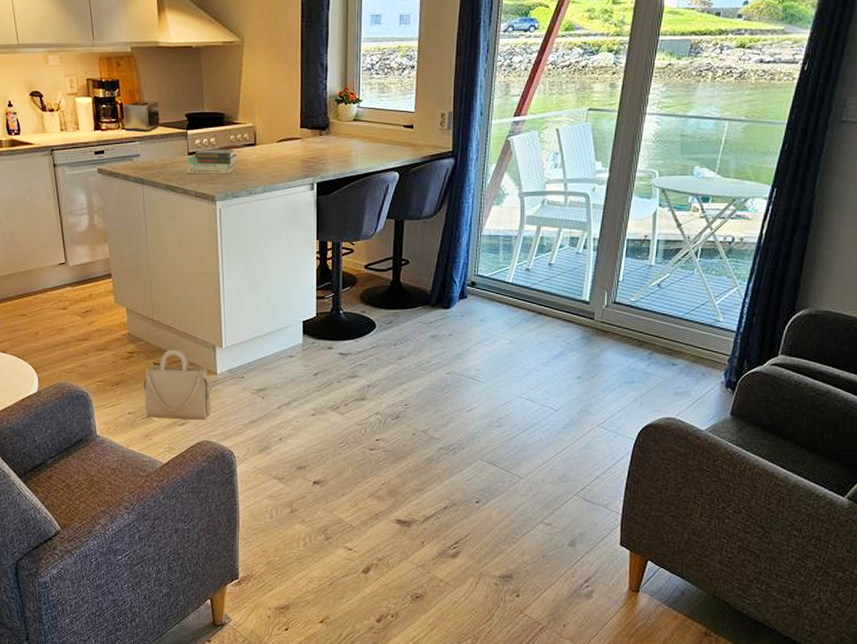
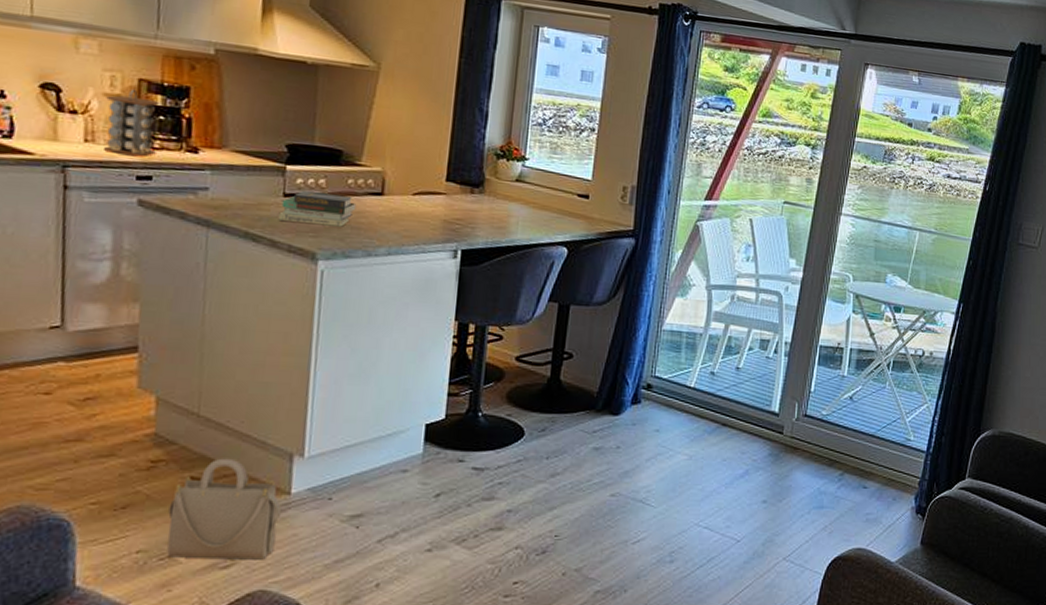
spice rack: none [69,87,104,138] -> present [104,89,159,157]
toaster: present [123,101,160,133] -> none [189,117,248,161]

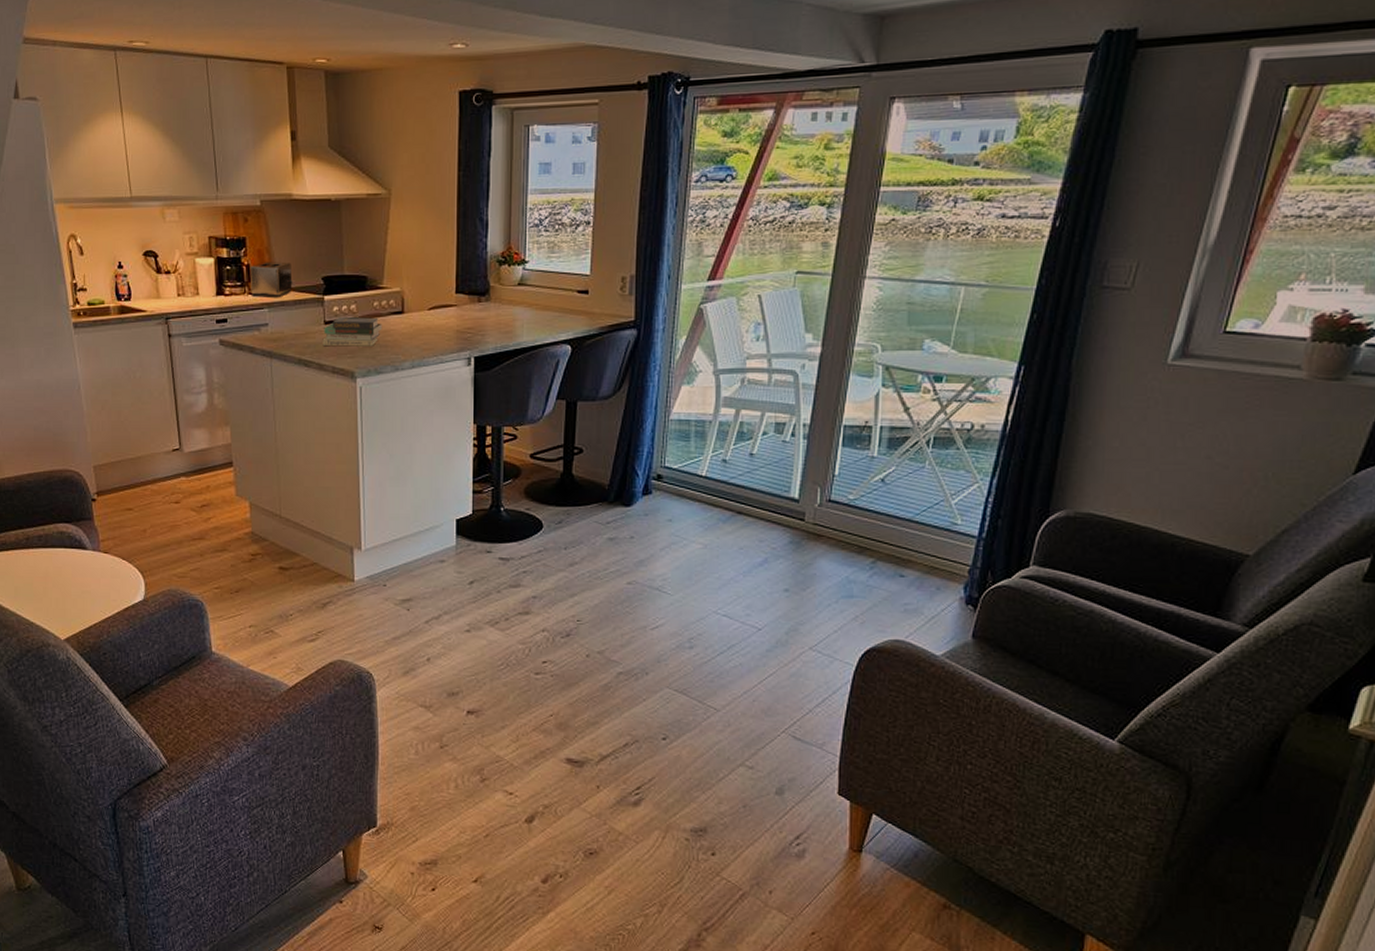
spice rack: present [104,89,159,157] -> none [188,246,228,304]
handbag: present [167,458,282,560] -> none [268,551,349,635]
toaster: none [189,117,248,161] -> present [250,261,293,298]

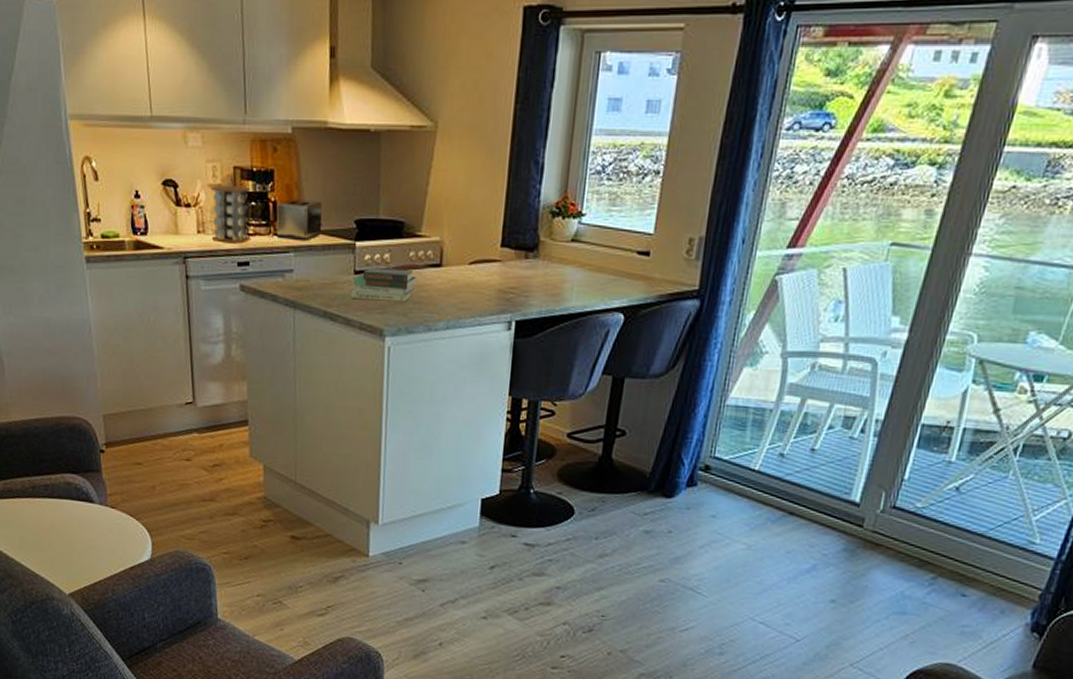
spice rack: none [188,246,228,304] -> present [211,177,251,244]

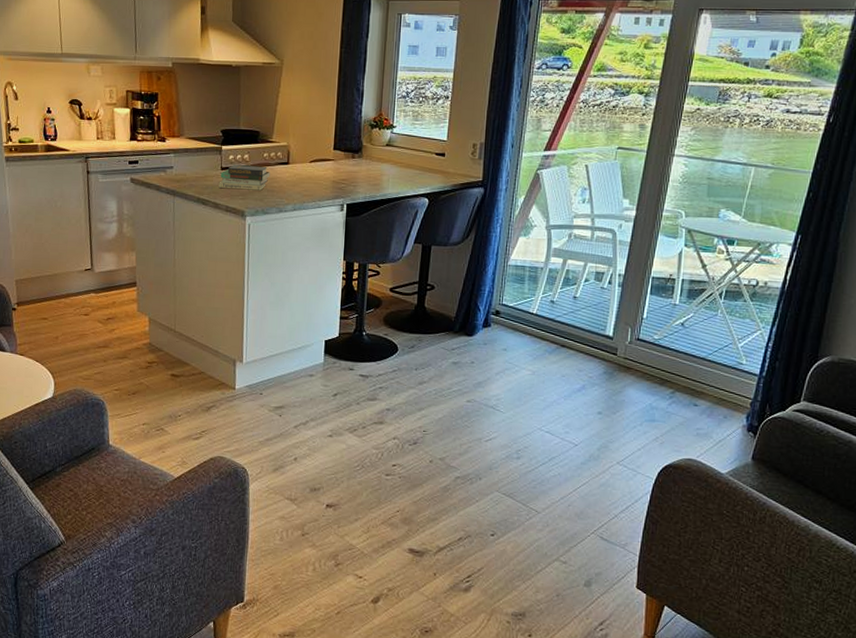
spice rack: present [211,177,251,244] -> none [108,98,140,147]
toaster: present [276,199,322,242] -> none [159,114,196,146]

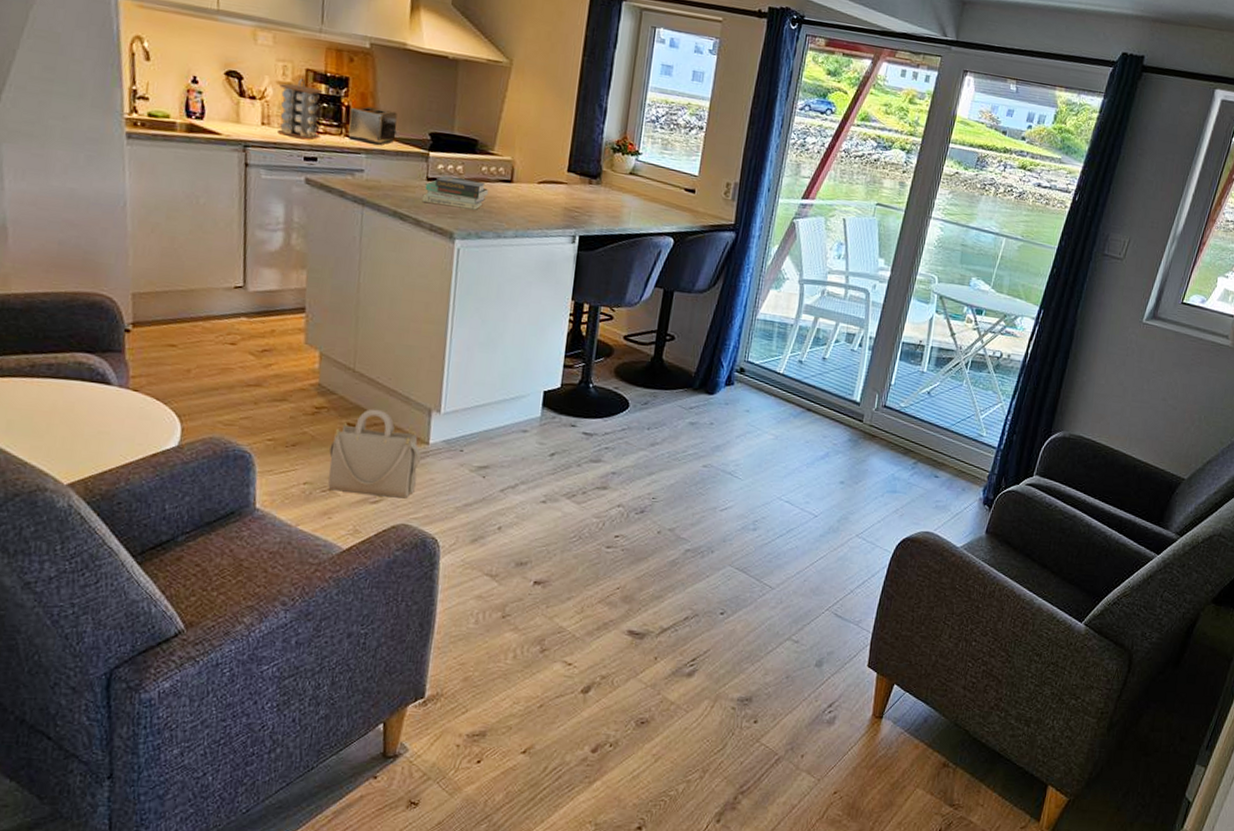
spice rack: none [108,98,140,147] -> present [278,78,323,140]
toaster: none [159,114,196,146] -> present [348,106,398,146]
handbag: none [160,361,230,435] -> present [328,408,422,499]

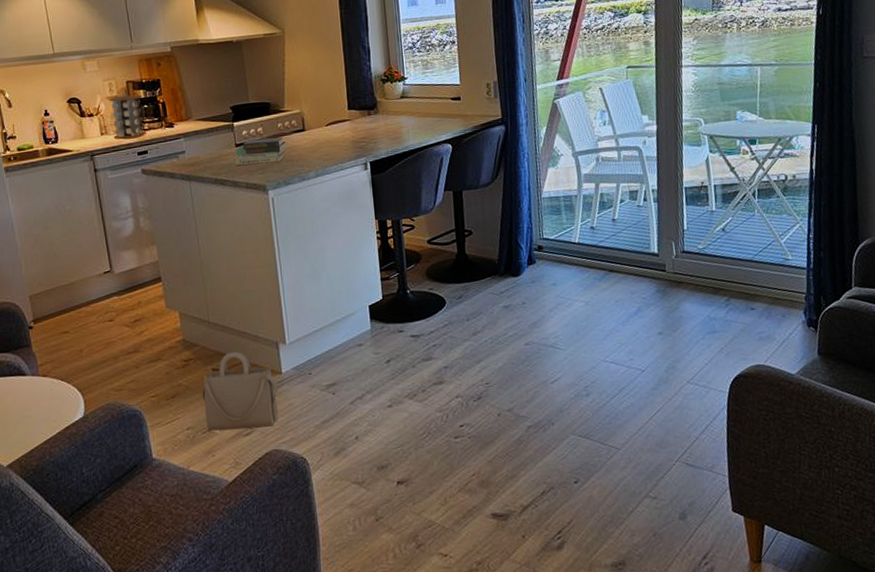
toaster: present [348,106,398,146] -> none [165,97,205,130]

